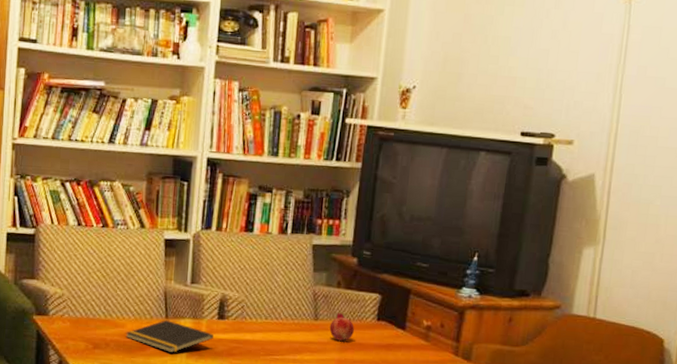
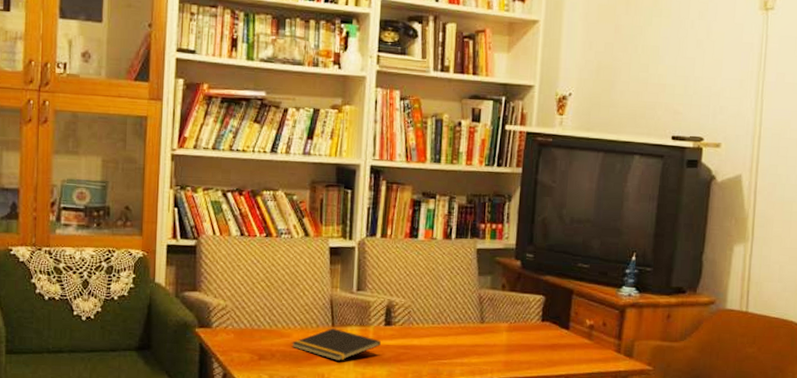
fruit: present [329,313,354,342] -> none [495,315,520,344]

